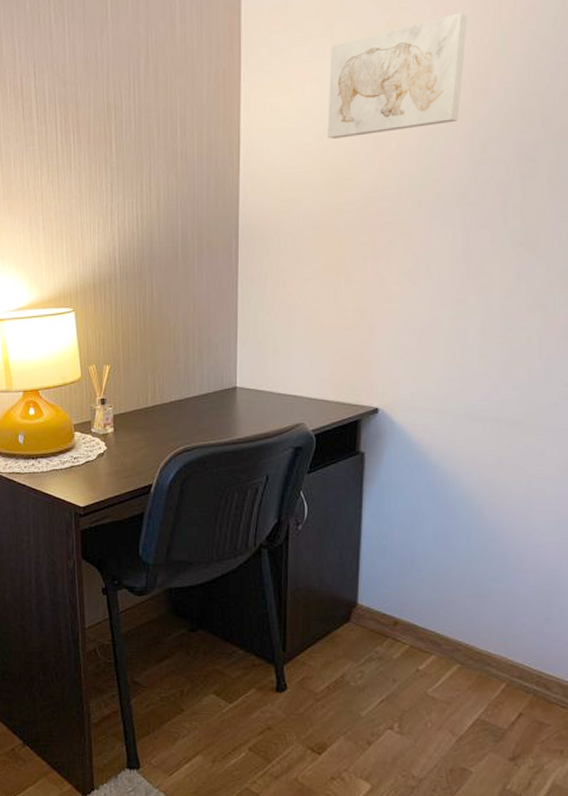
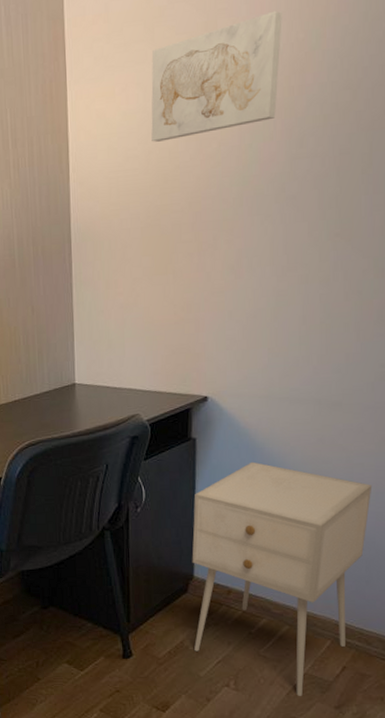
nightstand: none [356,481,554,744] -> present [192,461,373,696]

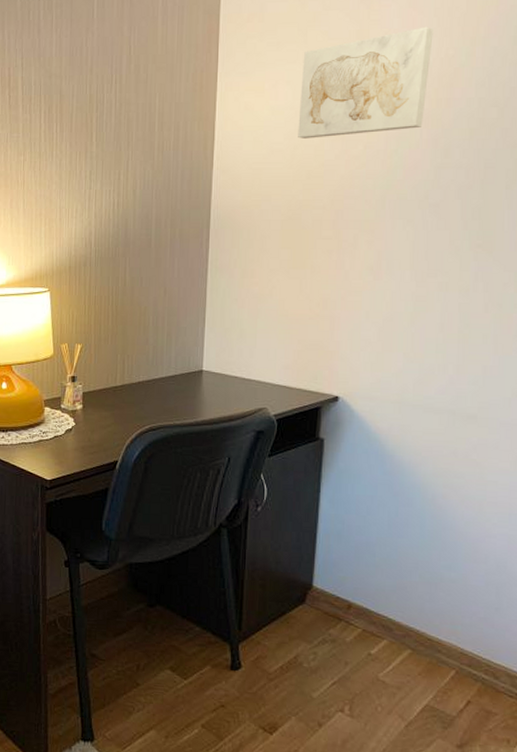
nightstand: present [192,461,373,696] -> none [308,469,506,730]

